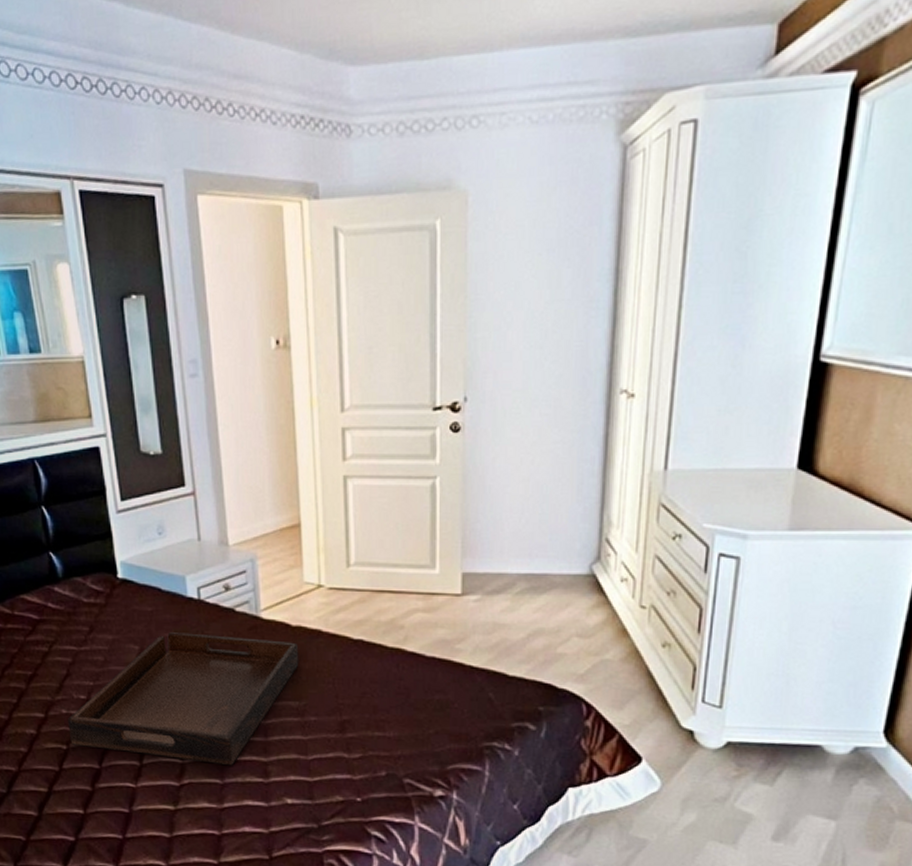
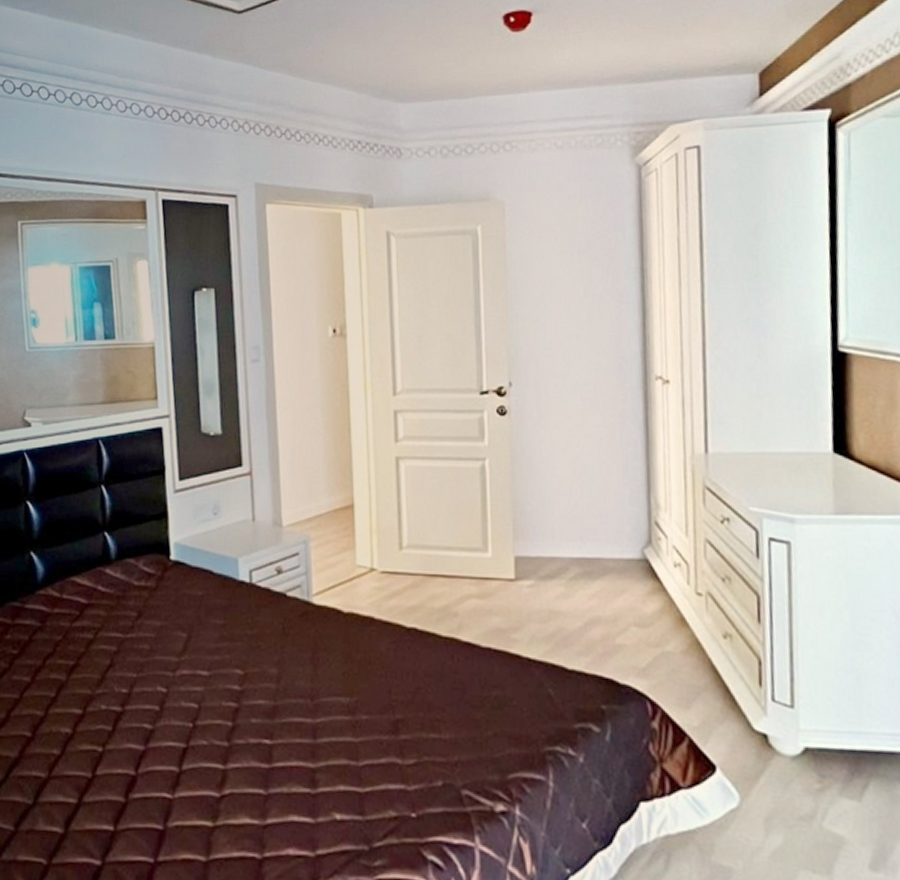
serving tray: present [68,632,299,766] -> none [106,618,351,773]

